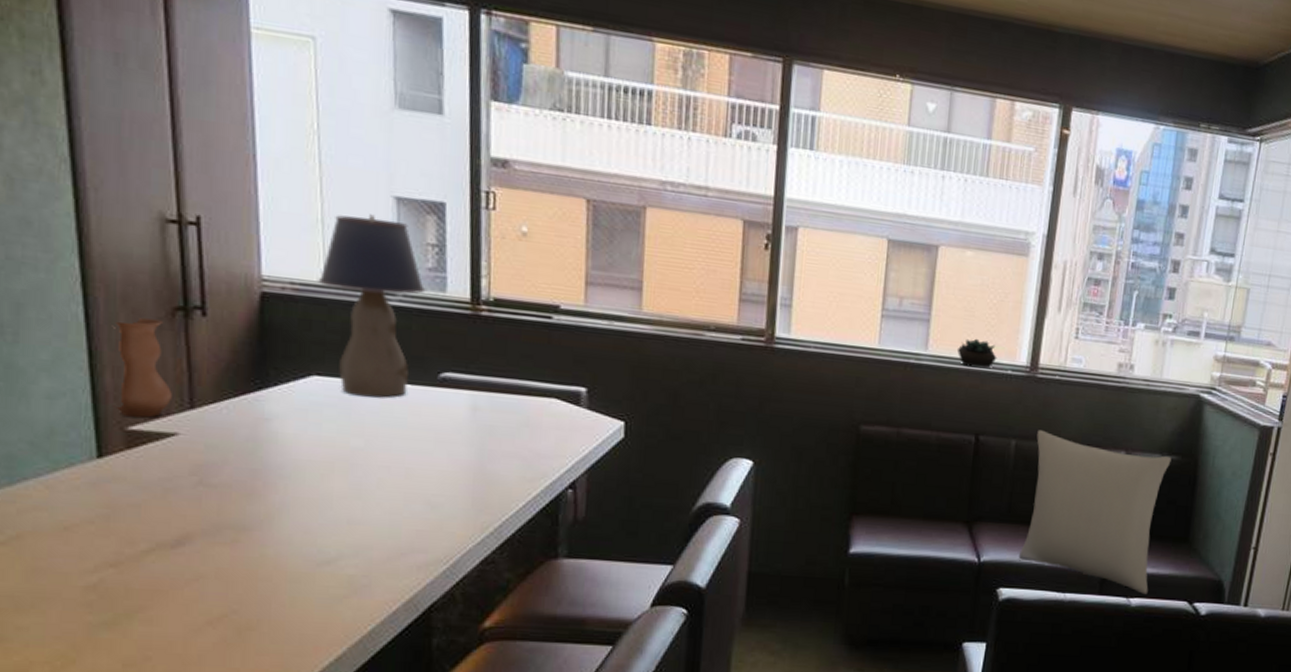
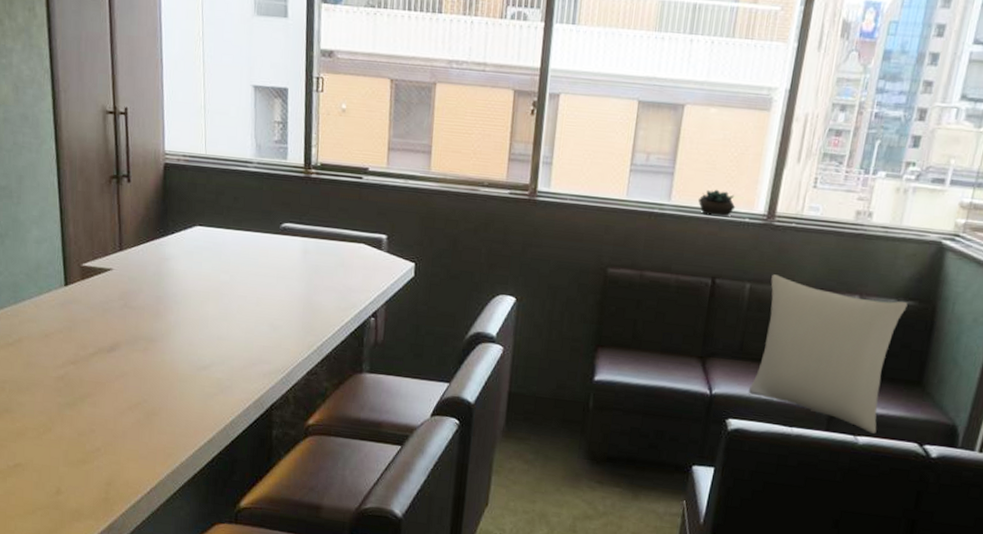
vase: present [112,318,172,418] -> none [74,184,109,257]
table lamp: present [318,214,426,397] -> none [201,100,273,243]

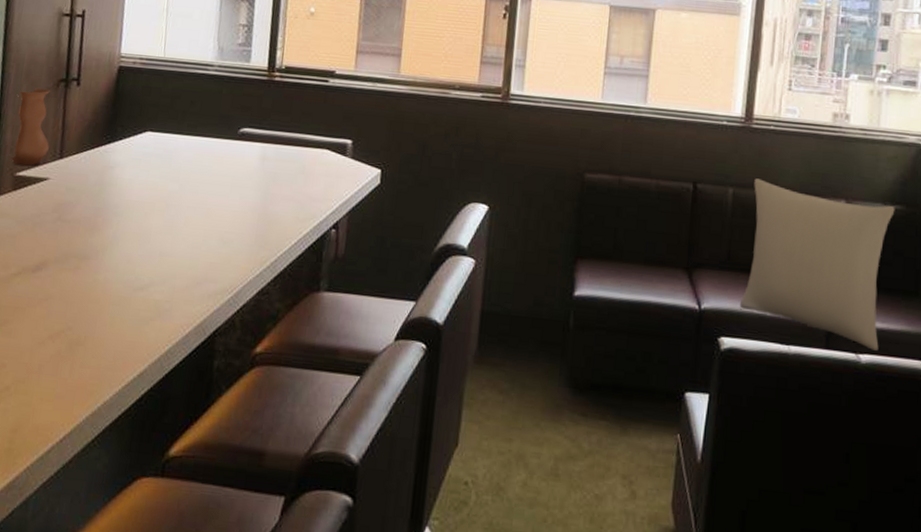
vase: none [74,184,109,257] -> present [9,88,51,166]
succulent plant: present [697,189,736,217] -> none [674,92,713,120]

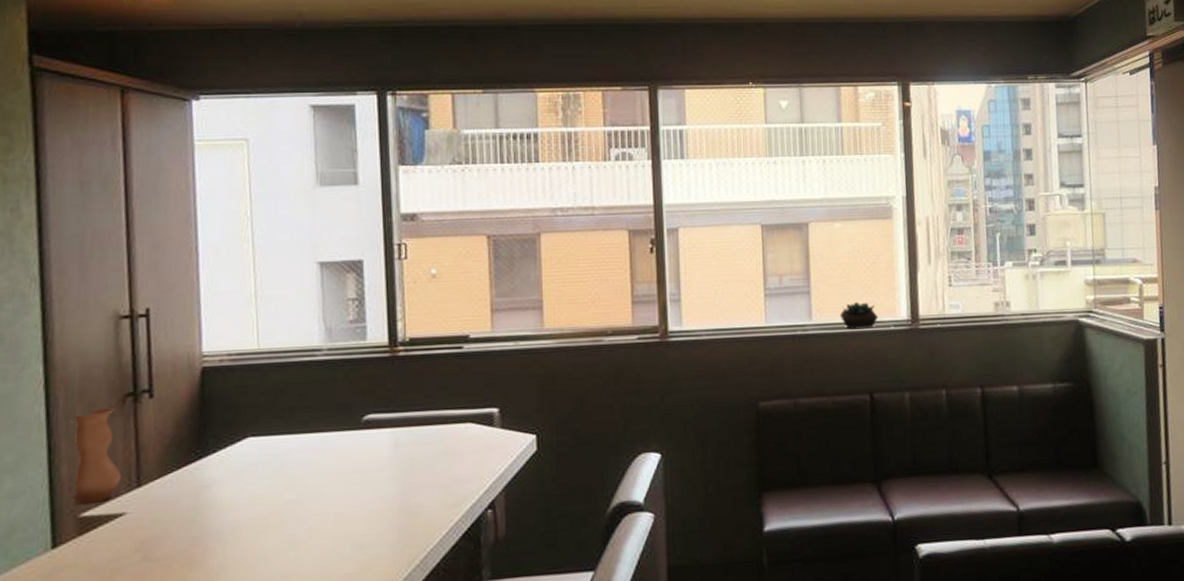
succulent plant: none [674,92,713,120] -> present [839,301,879,330]
pillow: present [739,178,895,352] -> none [928,378,1068,529]

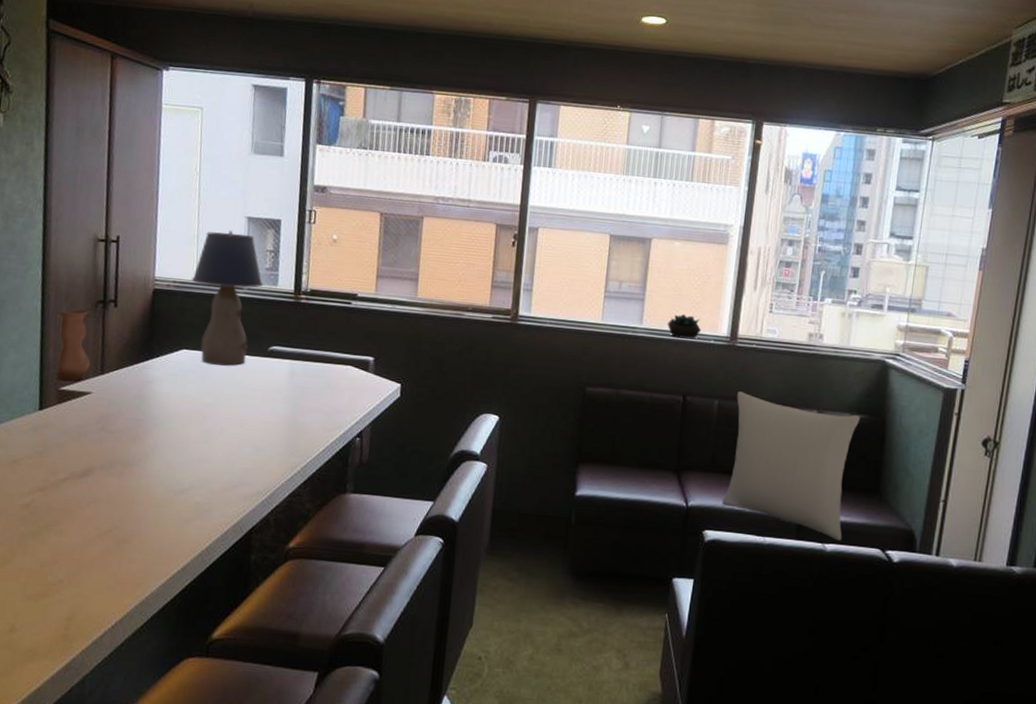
table lamp: none [252,281,348,450] -> present [191,230,264,365]
pillow: none [928,378,1068,529] -> present [721,391,860,542]

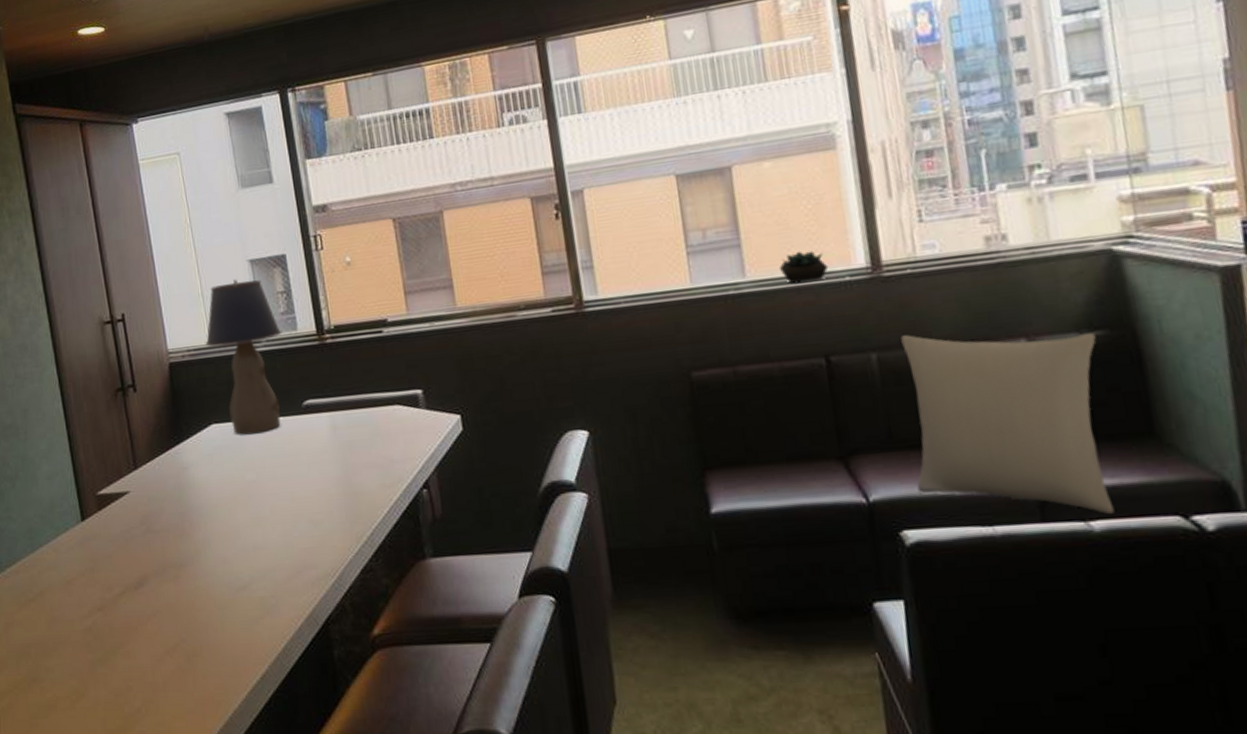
vase: present [53,309,90,381] -> none [80,402,122,484]

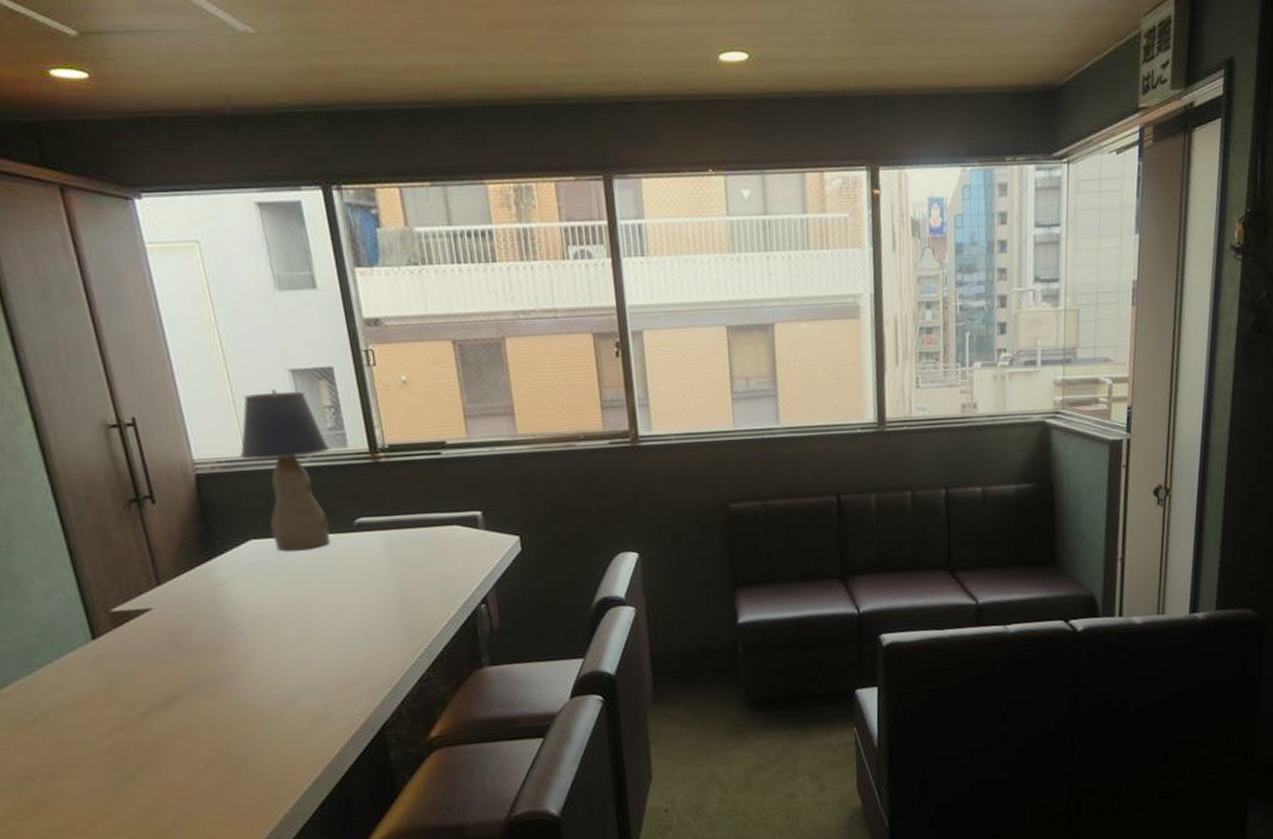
succulent plant: present [778,251,829,284] -> none [806,404,846,433]
pillow: present [900,333,1115,515] -> none [894,480,1027,621]

